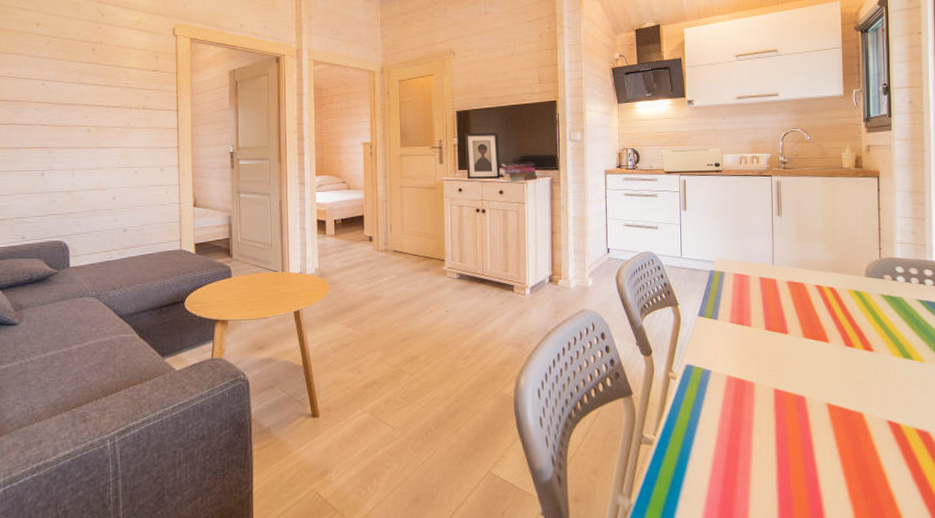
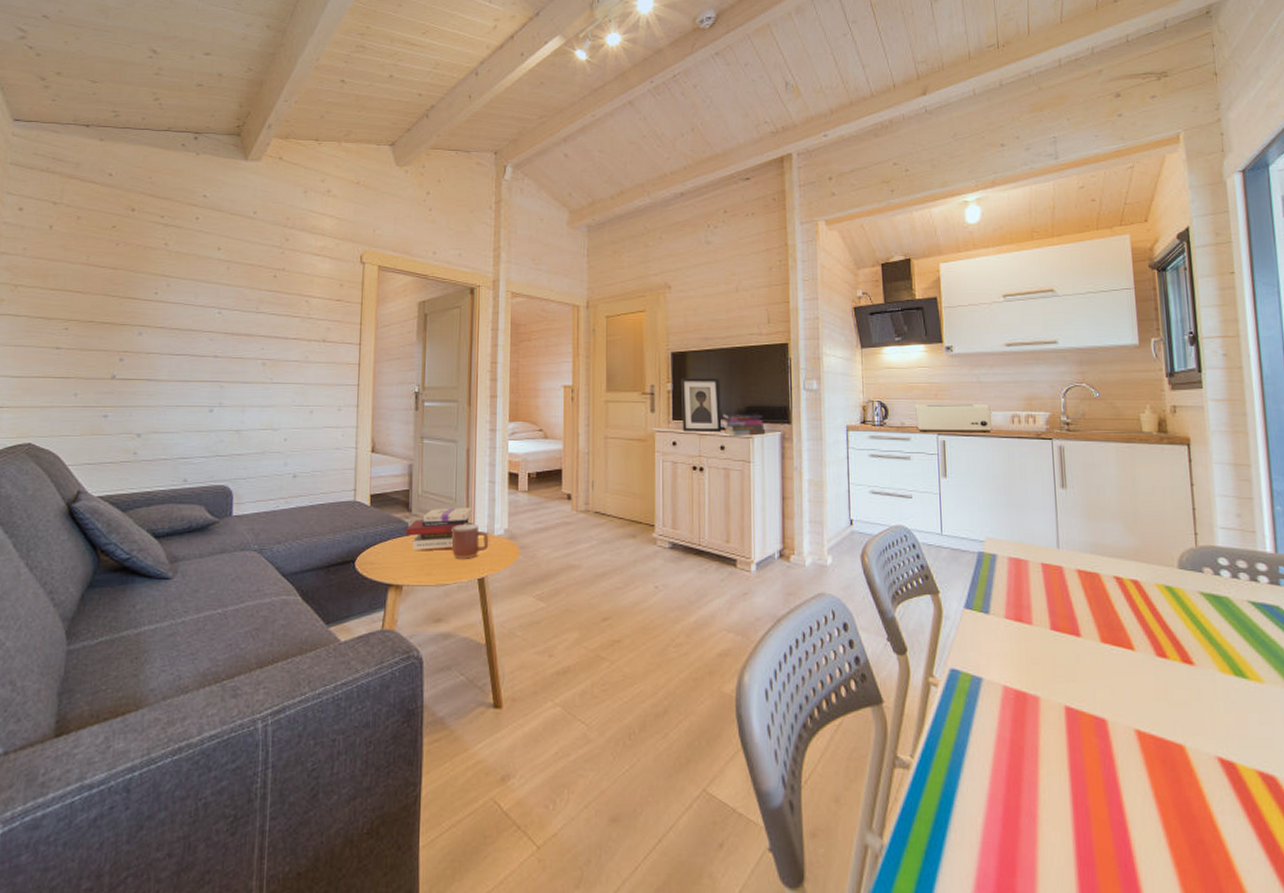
books: none [228,250,288,290] -> present [406,507,474,550]
mug: none [269,266,302,296] -> present [451,524,489,559]

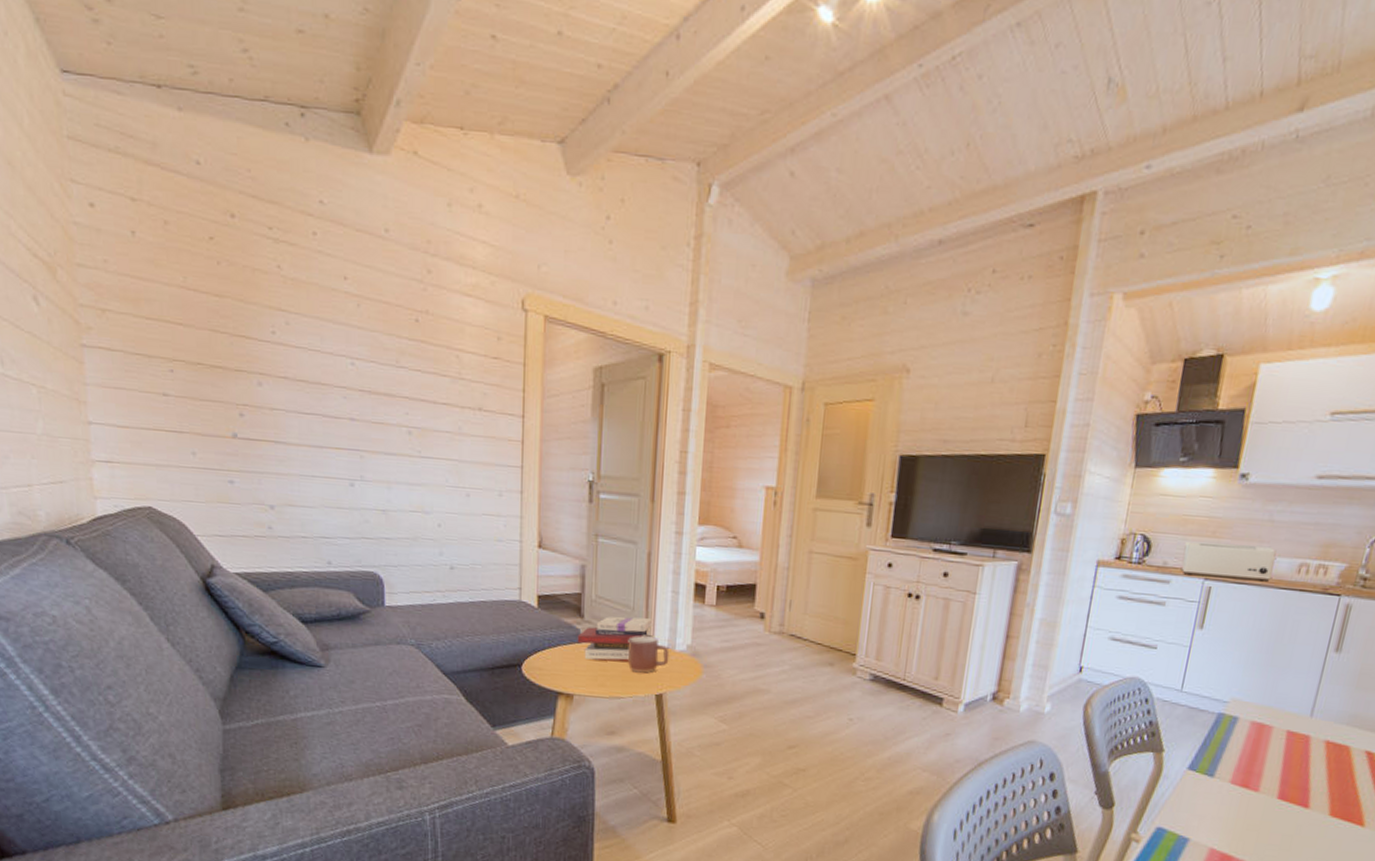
picture frame: present [680,378,722,432] -> none [901,488,953,556]
books: present [720,413,765,437] -> none [947,535,1000,564]

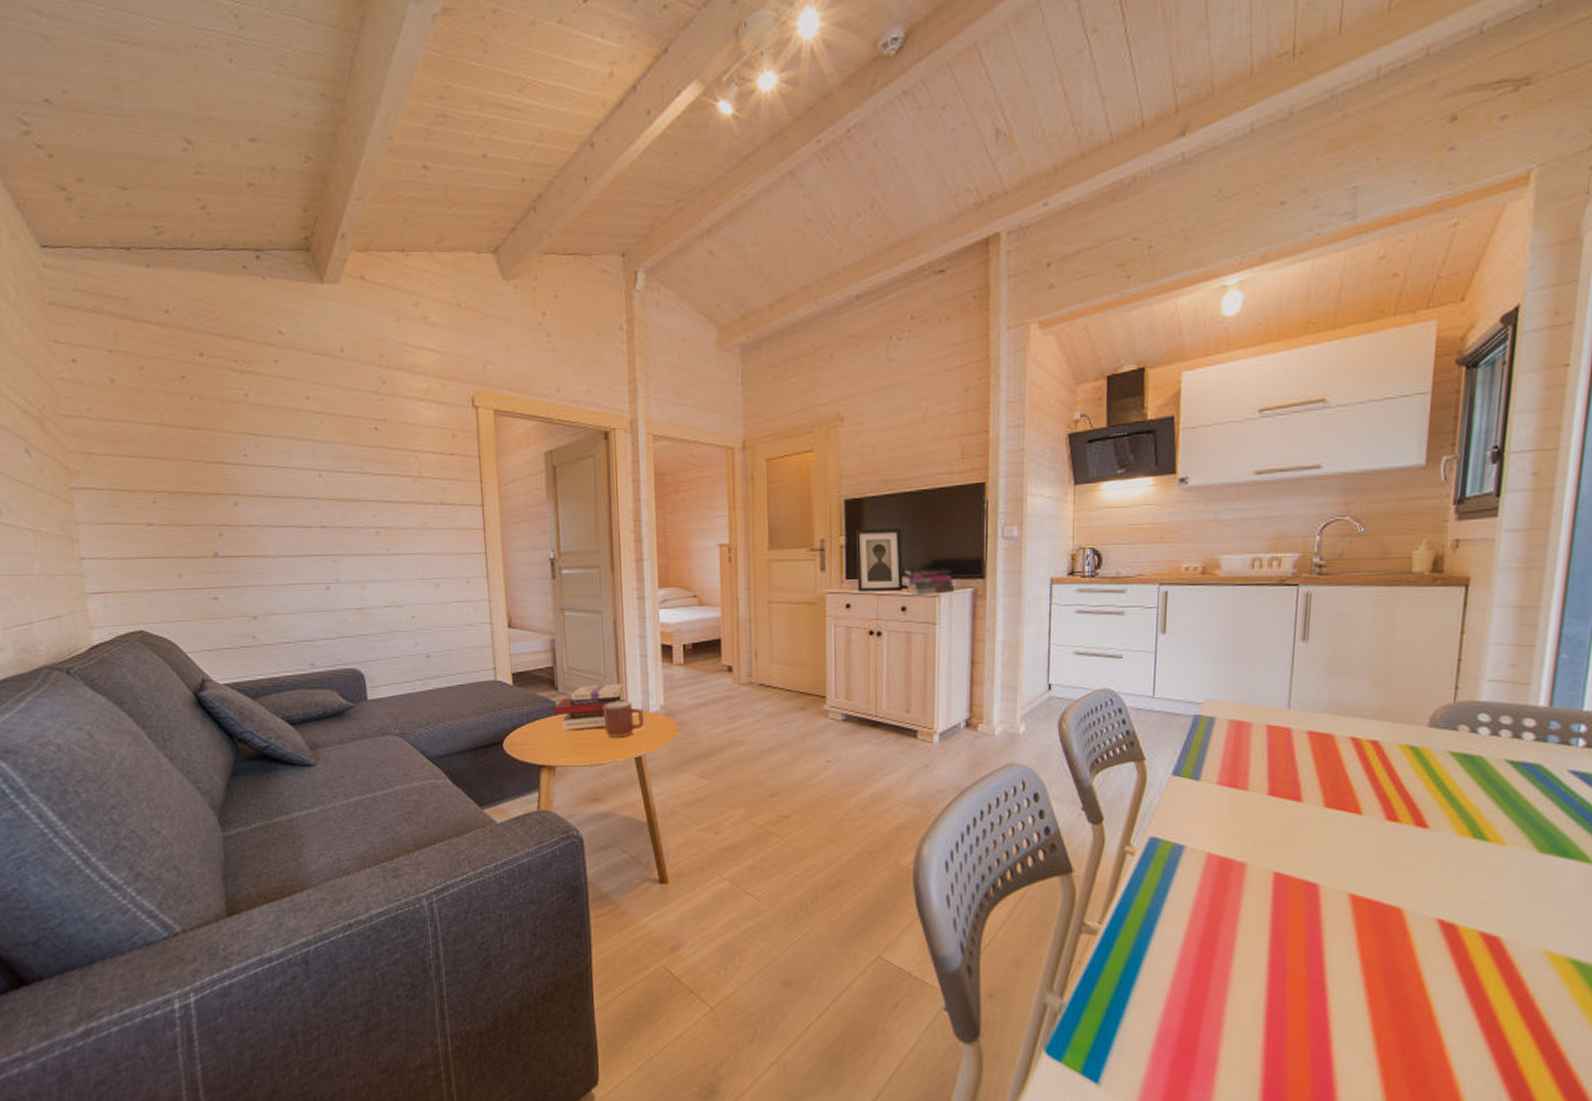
picture frame: none [901,488,953,556] -> present [855,528,903,592]
books: none [947,535,1000,564] -> present [902,567,954,596]
toaster: present [1180,541,1277,583] -> none [1134,545,1228,584]

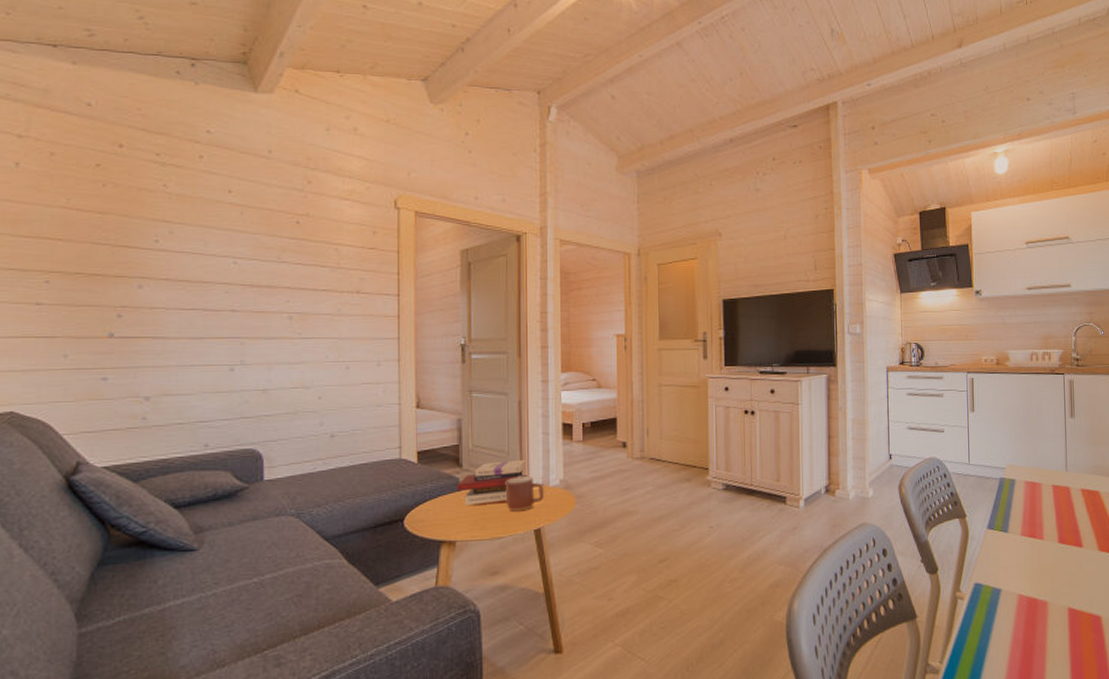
picture frame: present [855,528,903,592] -> none [731,324,772,377]
books: present [902,567,954,596] -> none [770,357,812,381]

